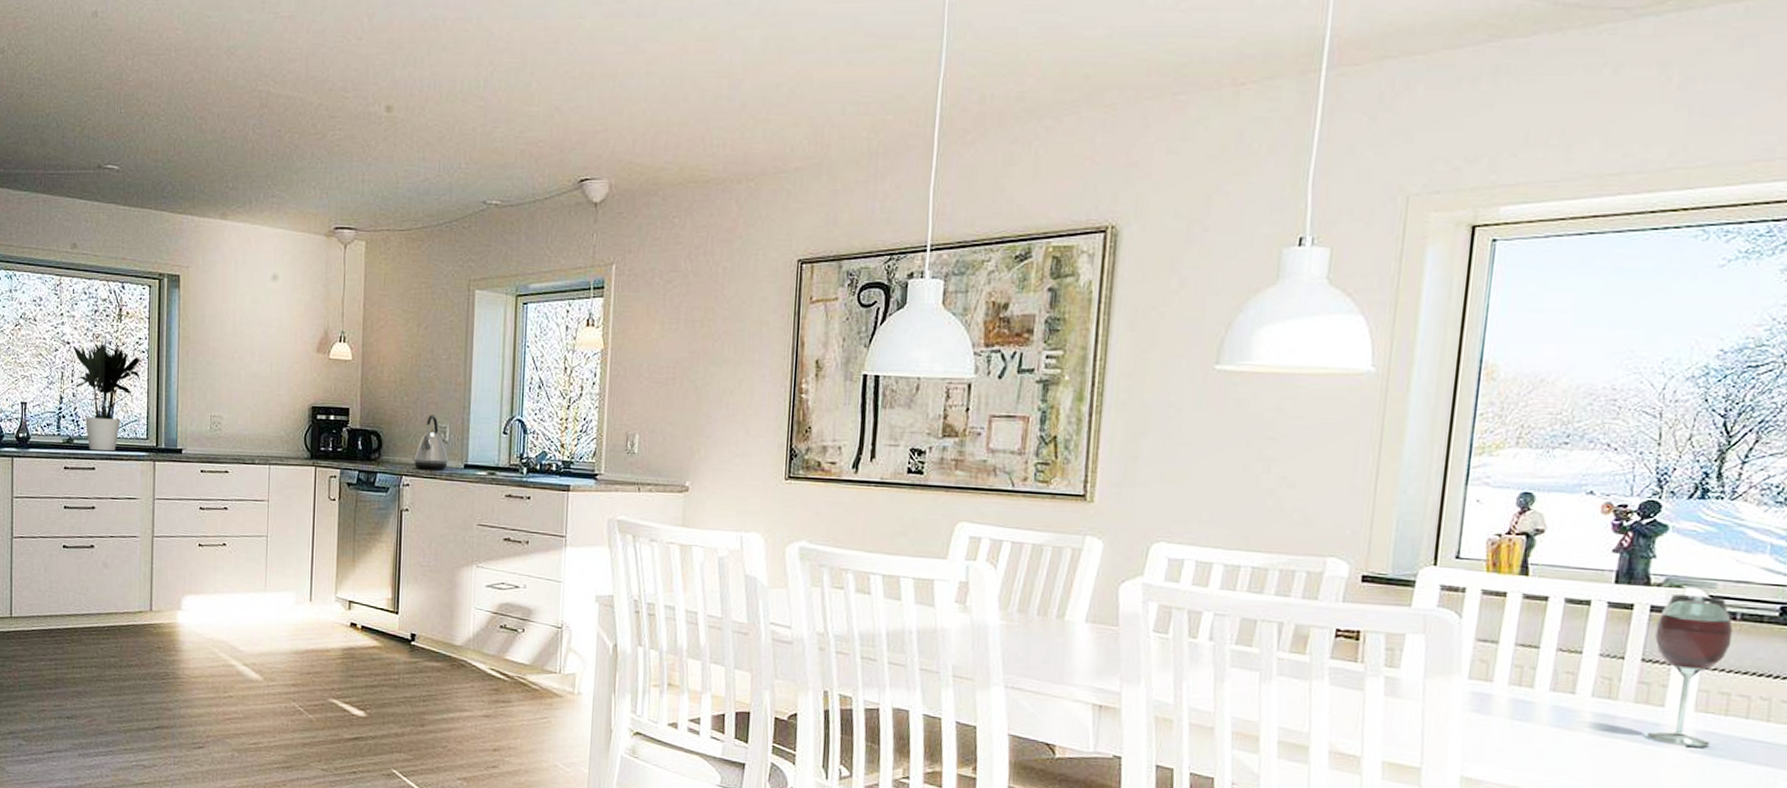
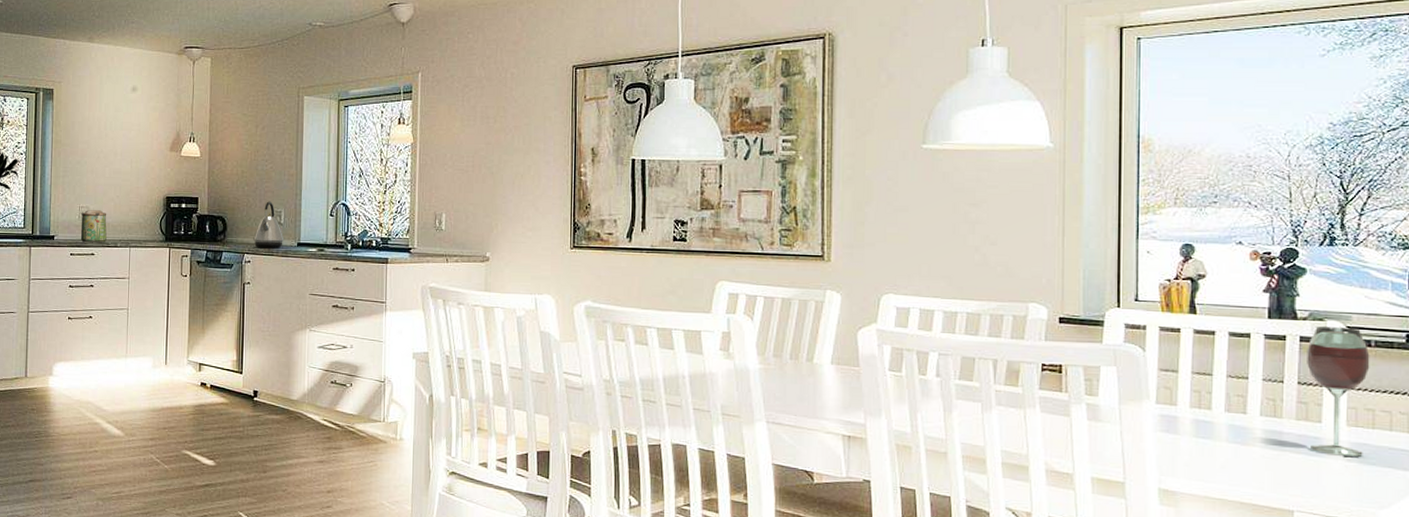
canister: none [212,420,243,459] -> present [80,210,107,243]

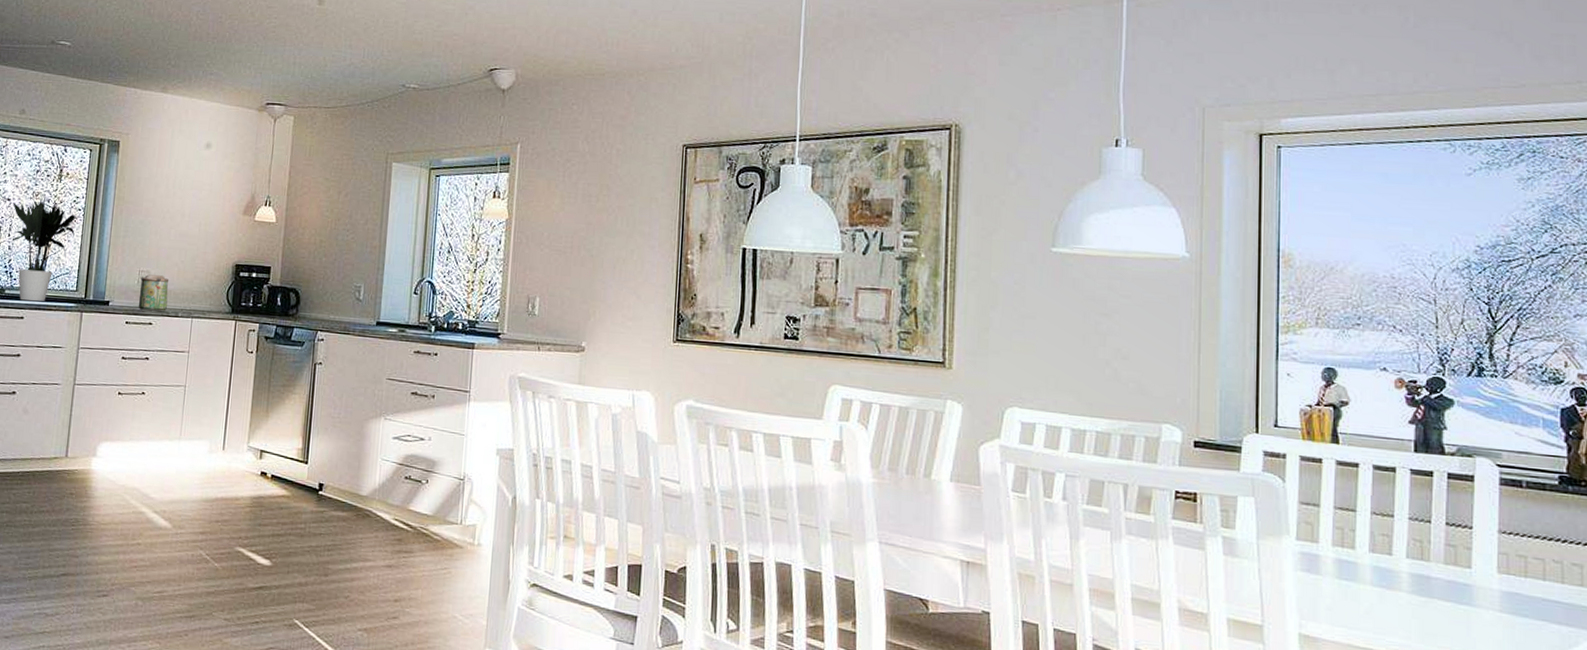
kettle: present [253,201,284,249] -> none [328,274,363,327]
wineglass: present [1307,327,1370,457] -> none [1455,463,1522,608]

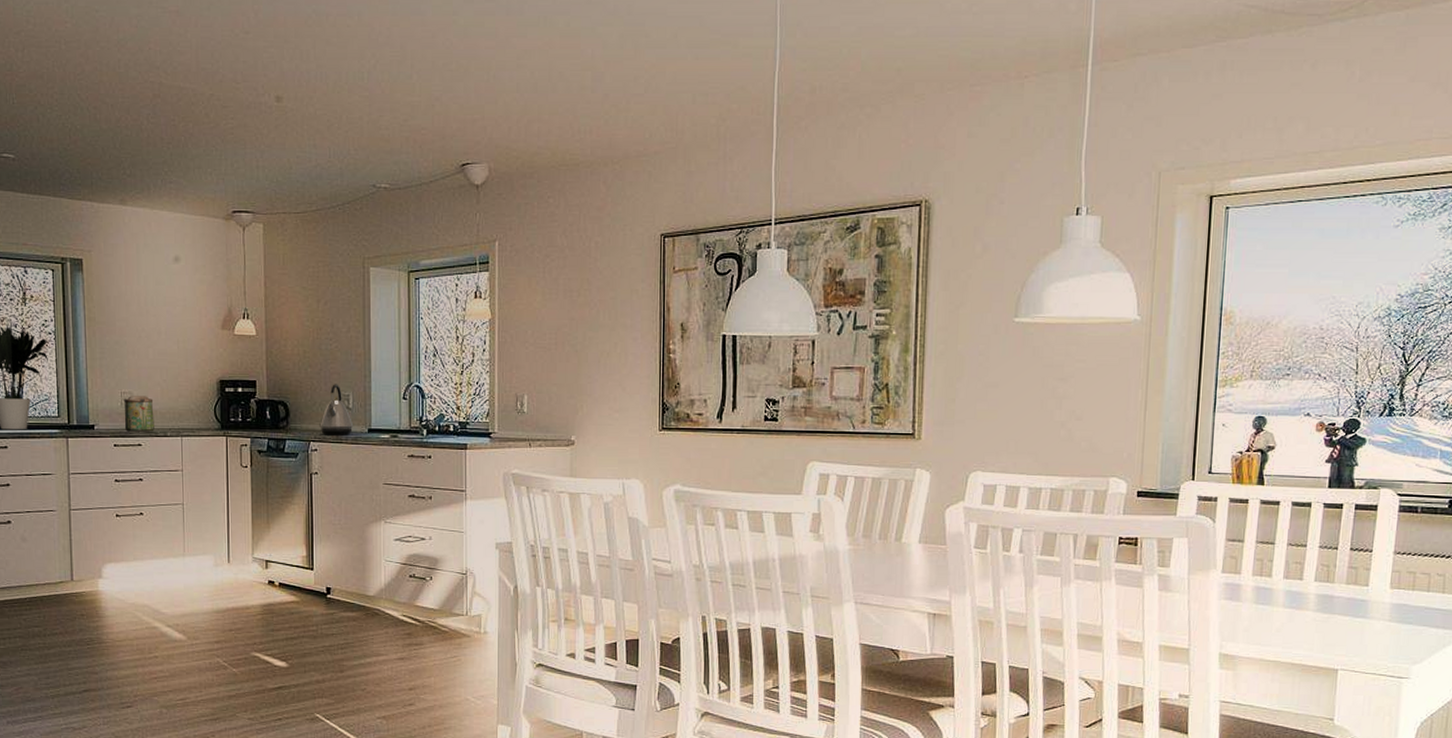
kettle: none [328,274,363,327] -> present [319,384,354,436]

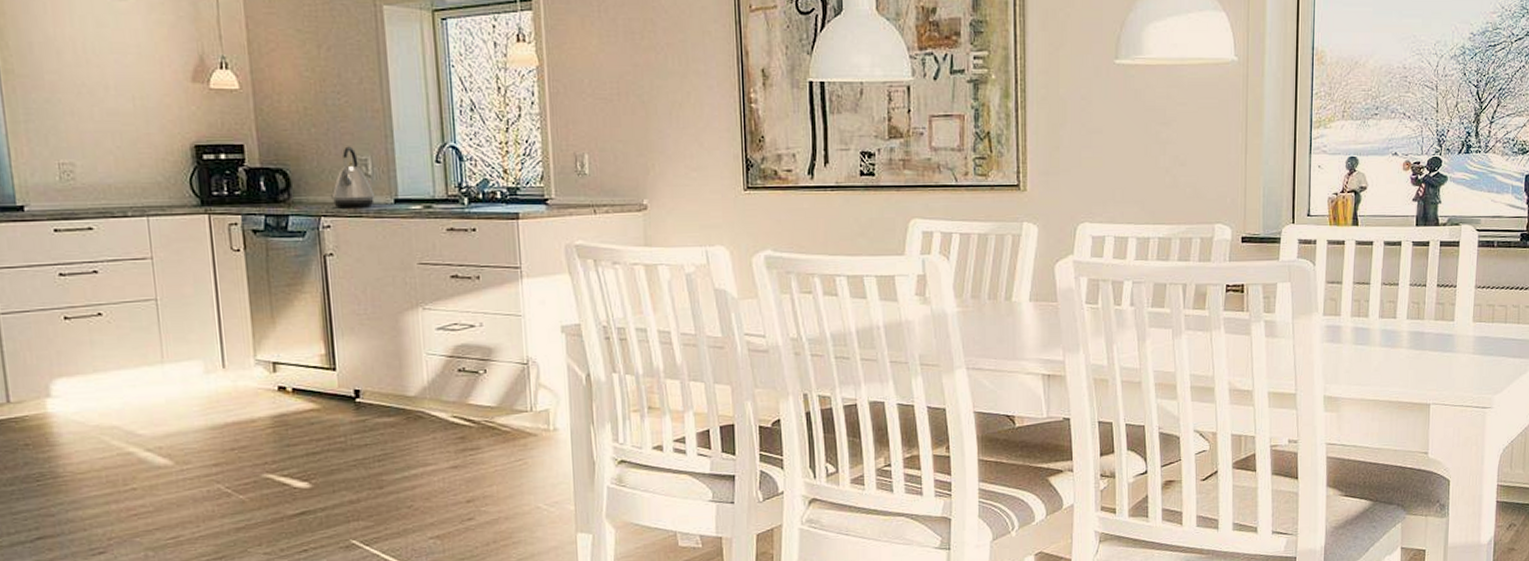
canister: present [123,396,154,432] -> none [63,167,109,213]

